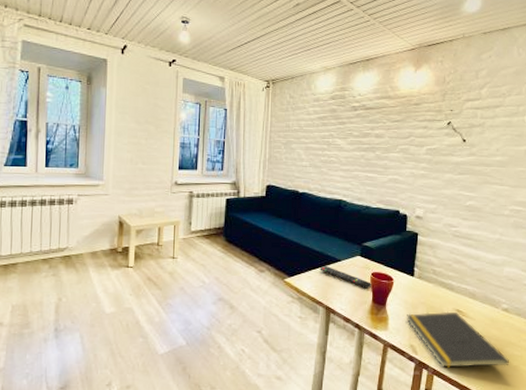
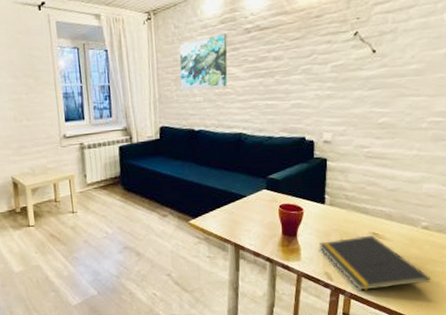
wall art: none [290,108,336,156] -> present [179,34,228,91]
remote control: present [320,265,371,289] -> none [224,202,280,222]

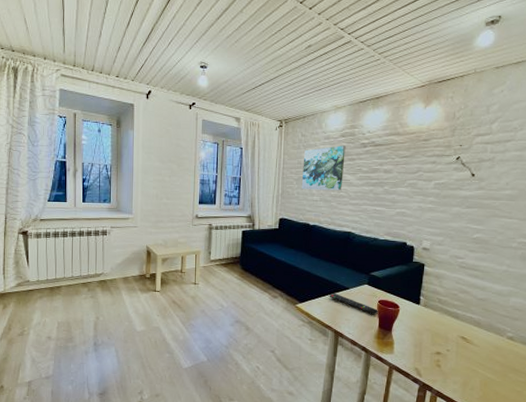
remote control: none [224,202,280,222] -> present [329,293,378,315]
notepad: present [318,235,430,291] -> none [411,338,513,391]

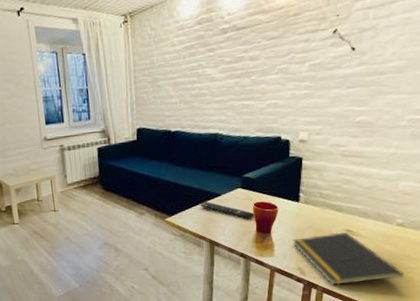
wall art: present [301,145,346,191] -> none [156,34,204,93]
notepad: none [411,338,513,391] -> present [292,232,403,285]

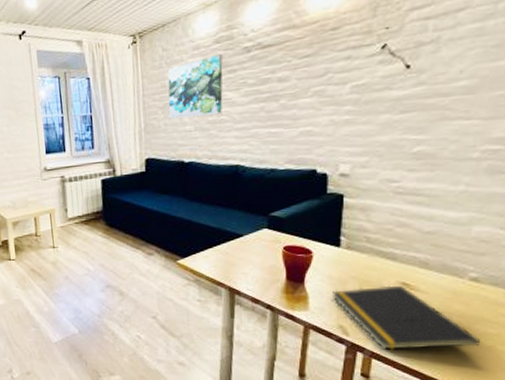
wall art: none [156,34,204,93] -> present [167,54,223,120]
remote control: present [200,201,255,219] -> none [218,242,284,265]

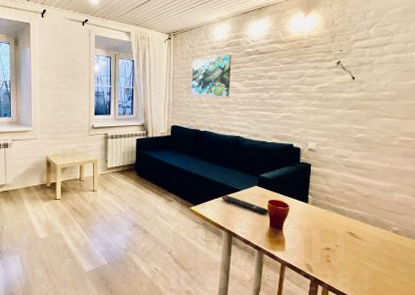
remote control: none [218,242,284,265] -> present [221,195,269,215]
notepad: present [331,285,480,350] -> none [301,234,400,284]

